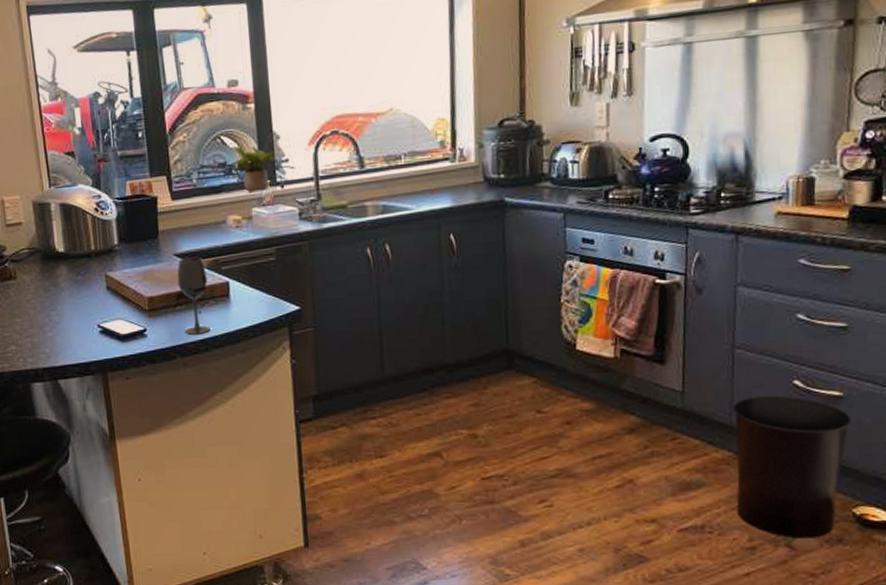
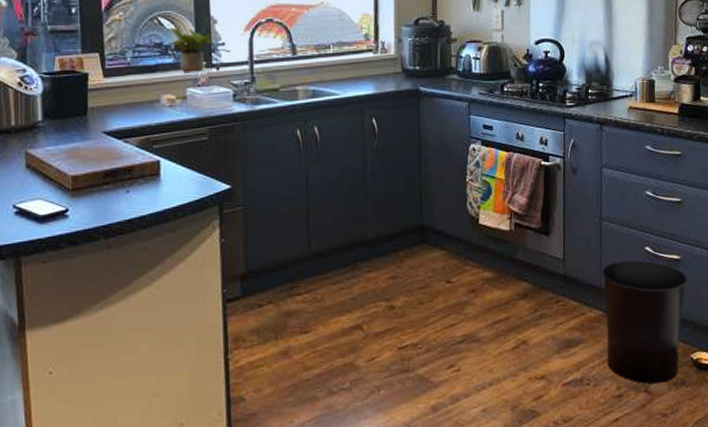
wine glass: present [177,257,211,336] -> none [105,135,139,216]

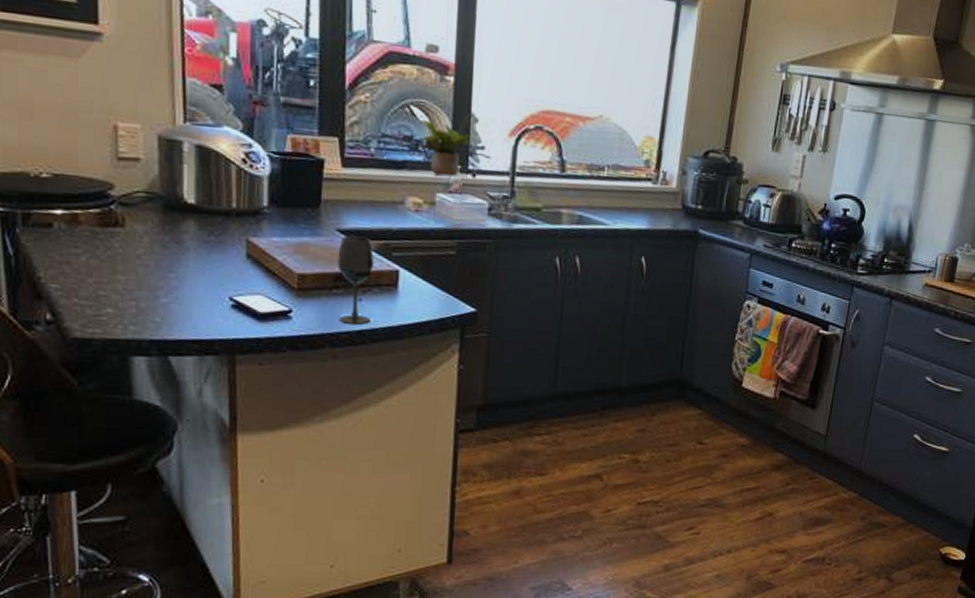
wine glass: none [105,135,139,216] -> present [337,235,374,326]
waste bin: present [602,260,688,384] -> none [852,445,952,572]

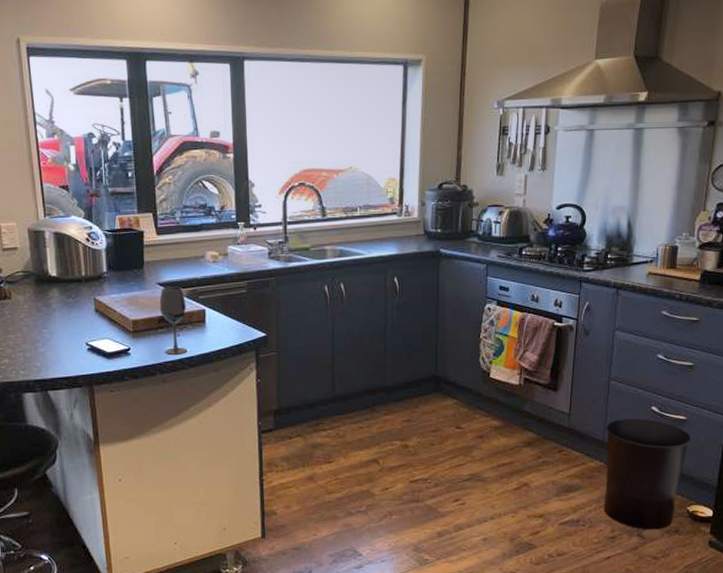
potted plant: present [418,119,471,177] -> none [210,190,251,233]
waste bin: none [852,445,952,572] -> present [603,418,692,530]

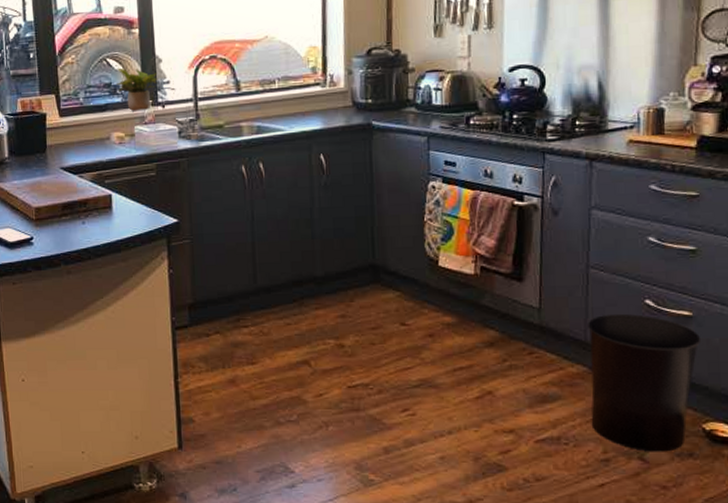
wine glass: present [159,286,188,356] -> none [63,170,94,245]
potted plant: none [210,190,251,233] -> present [115,67,158,112]

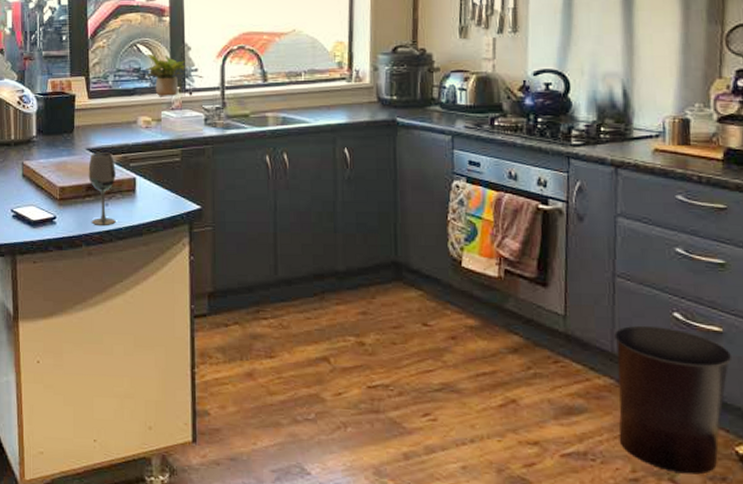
wine glass: none [63,170,94,245] -> present [88,152,116,227]

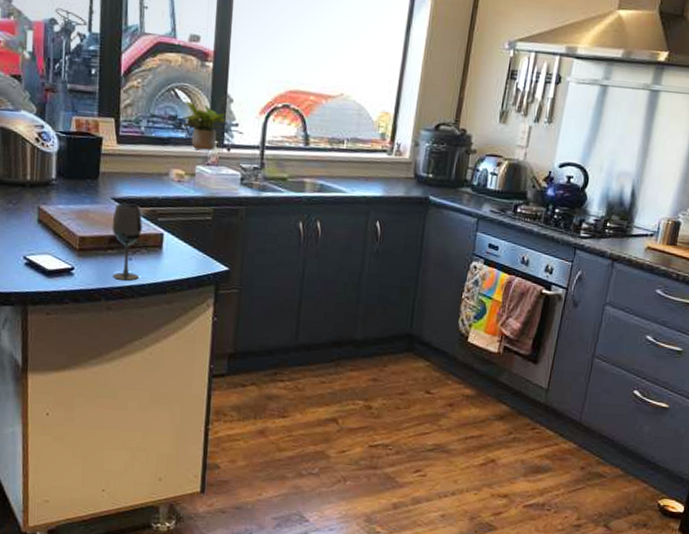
waste bin: present [614,325,733,475] -> none [571,400,672,522]

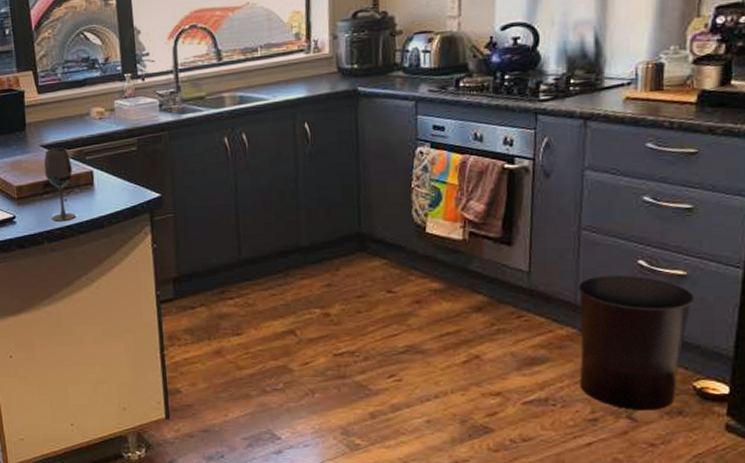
potted plant: present [181,101,227,151] -> none [94,41,137,86]
waste bin: none [571,400,672,522] -> present [578,274,695,411]

